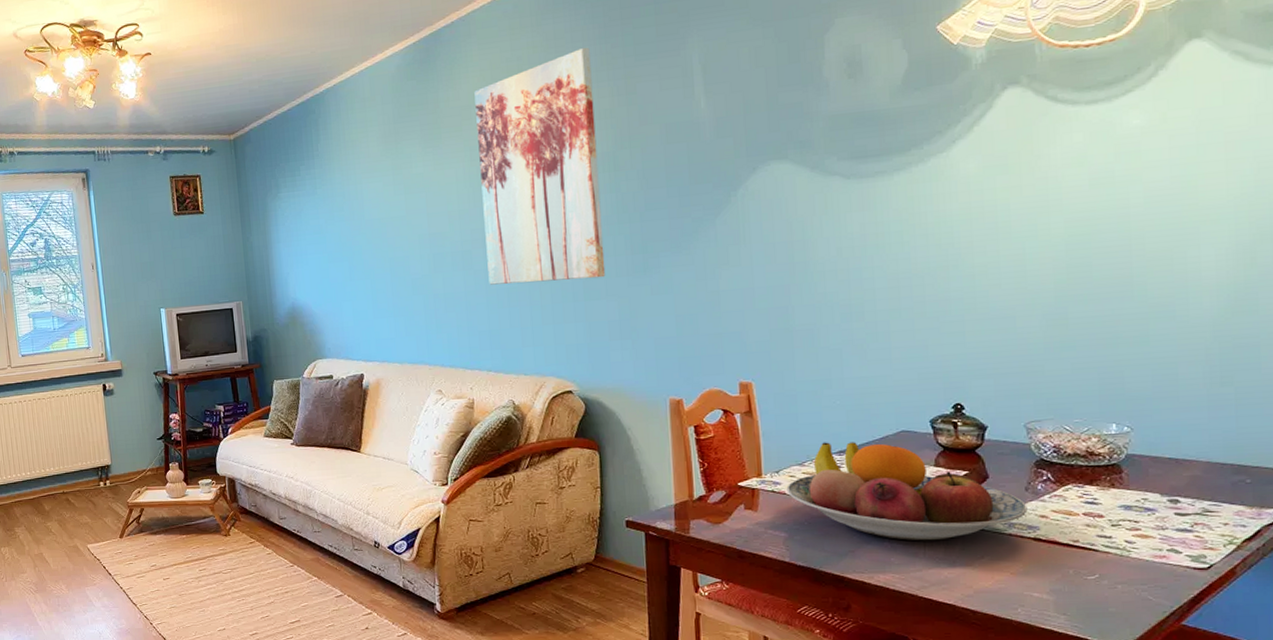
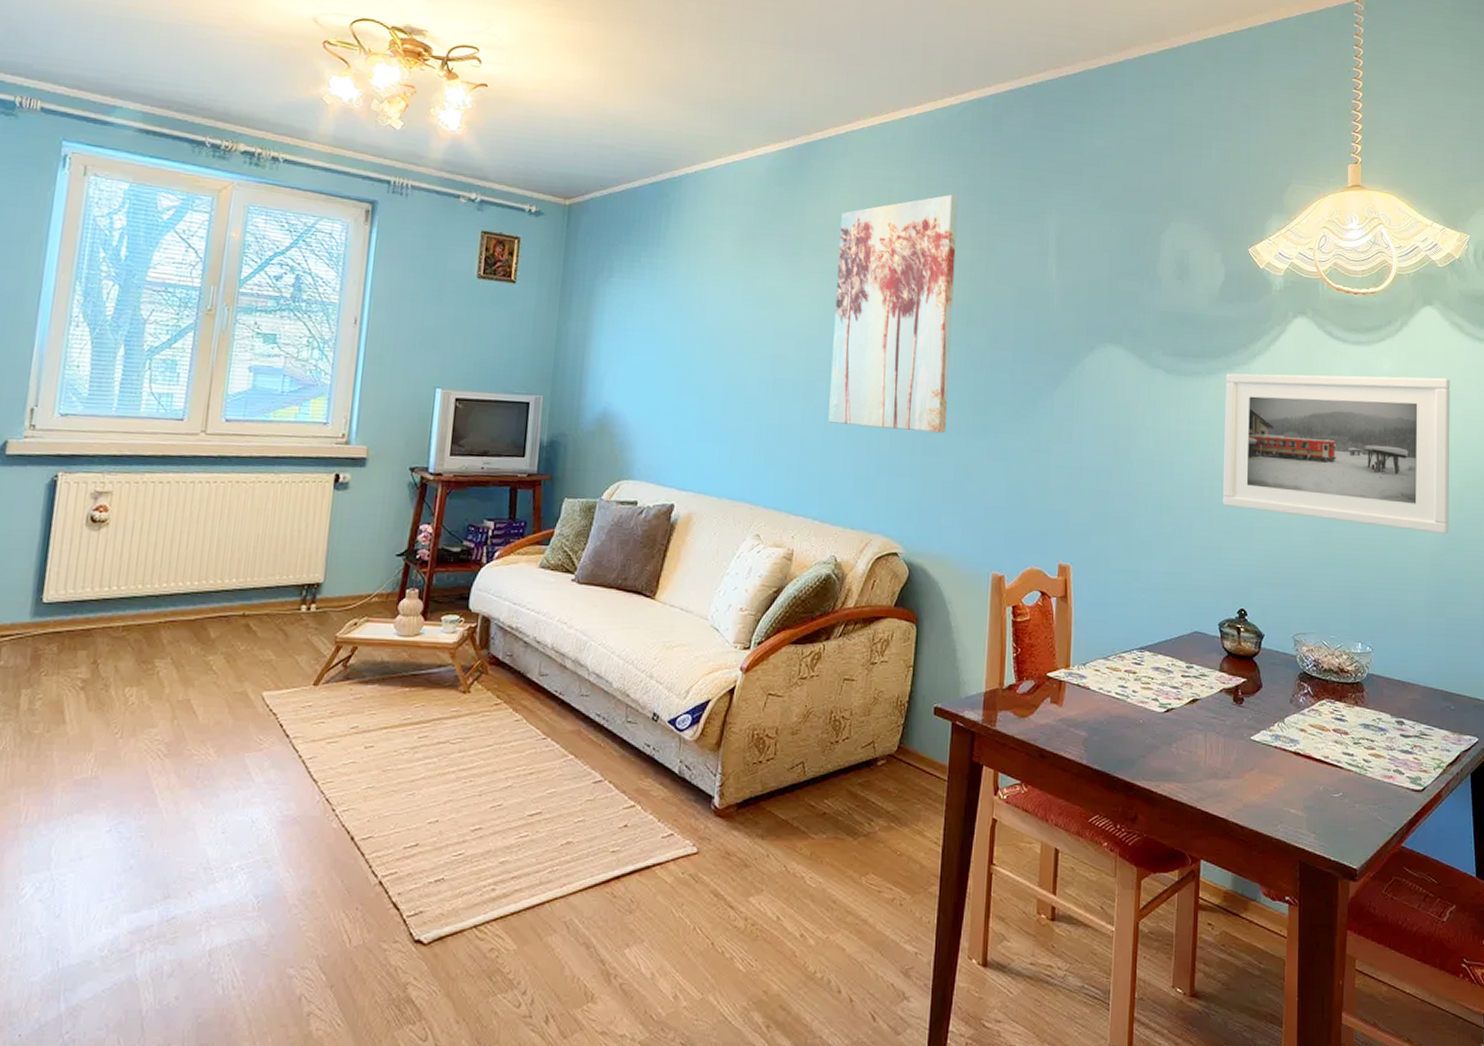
fruit bowl: present [786,442,1028,541] -> none [1091,636,1291,749]
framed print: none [918,118,1237,303] -> present [1222,373,1450,534]

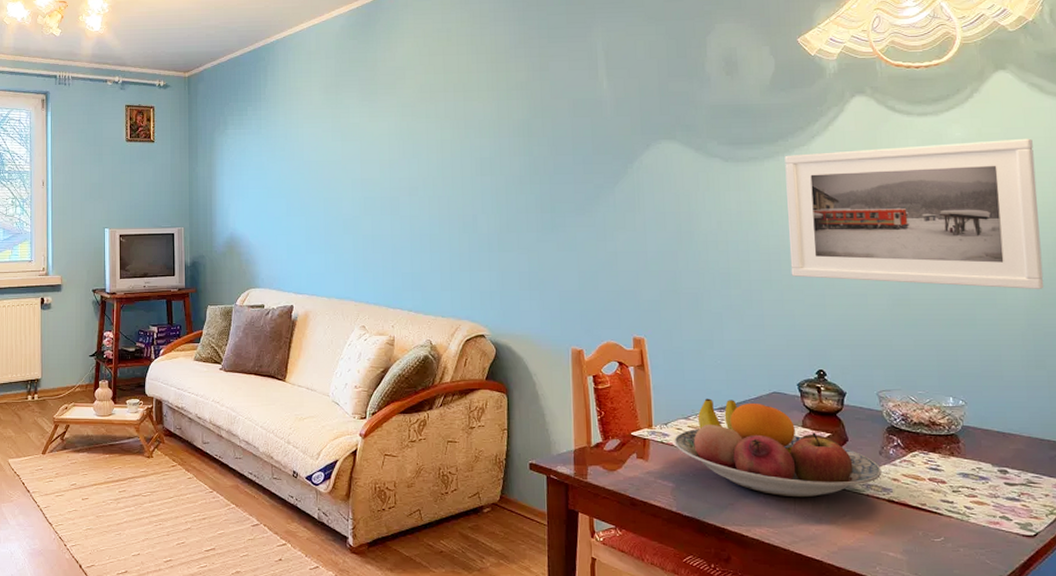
wall art: present [828,194,958,434] -> none [408,26,518,232]
fruit bowl: none [1091,636,1291,749] -> present [674,398,882,498]

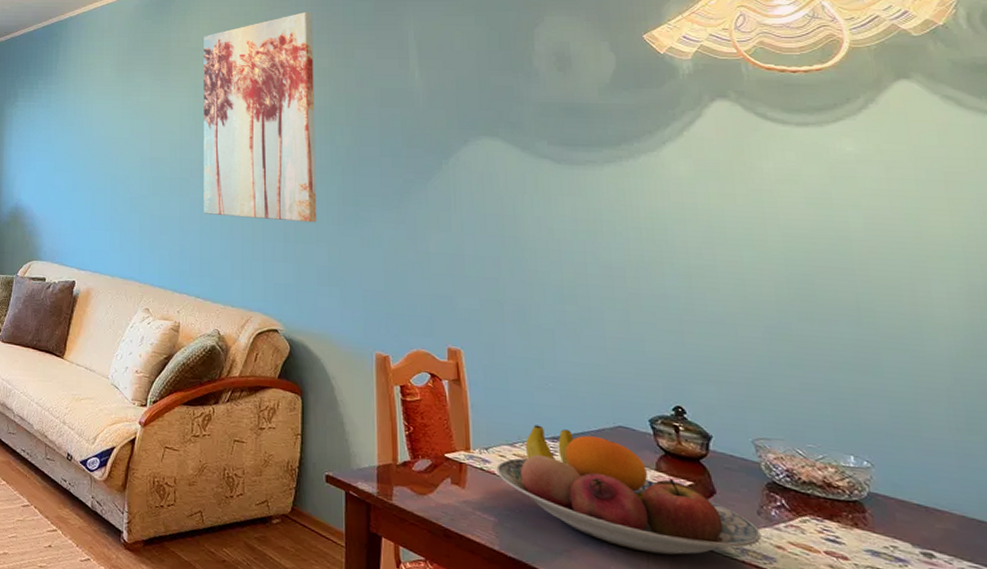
wall art: none [408,26,518,232] -> present [204,11,317,223]
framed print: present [784,138,1044,289] -> none [629,158,975,337]

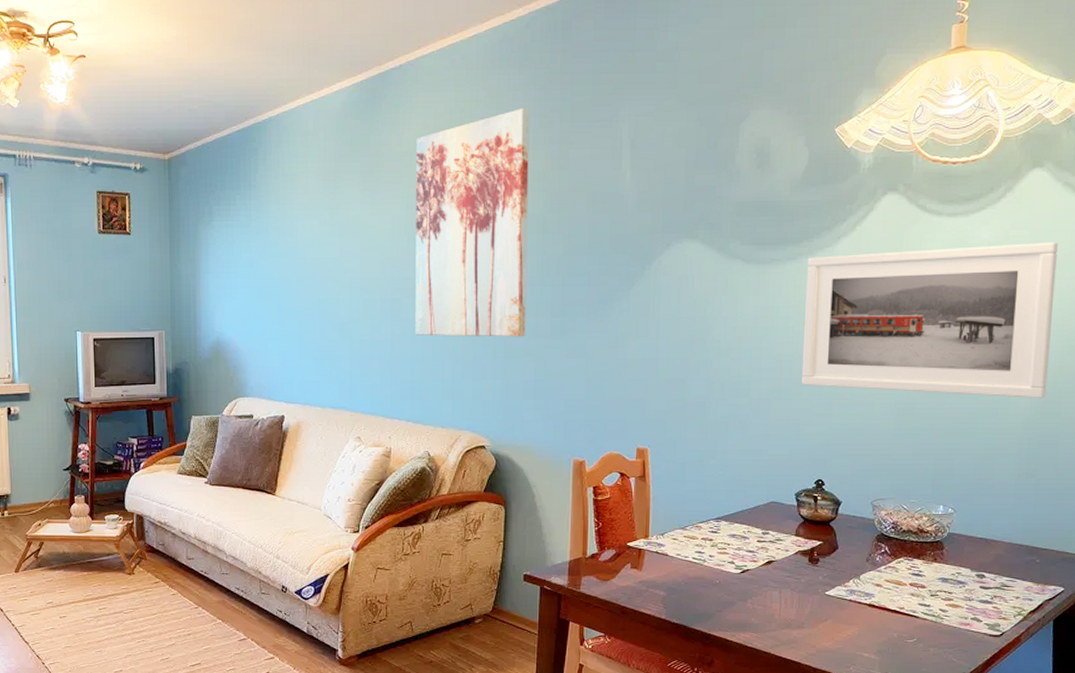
fruit bowl: present [496,425,762,555] -> none [669,509,867,604]
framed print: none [629,158,975,337] -> present [801,242,1058,398]

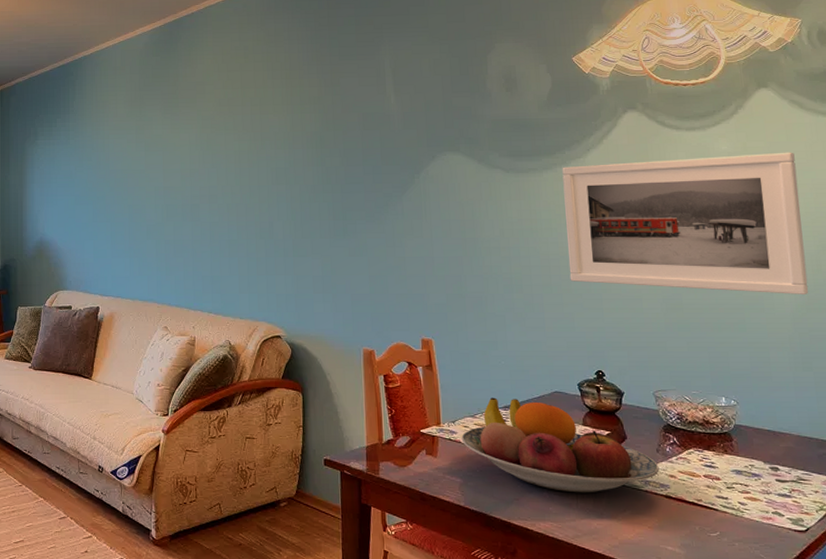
wall art: present [415,107,530,337] -> none [208,44,312,238]
fruit bowl: none [669,509,867,604] -> present [461,397,660,493]

